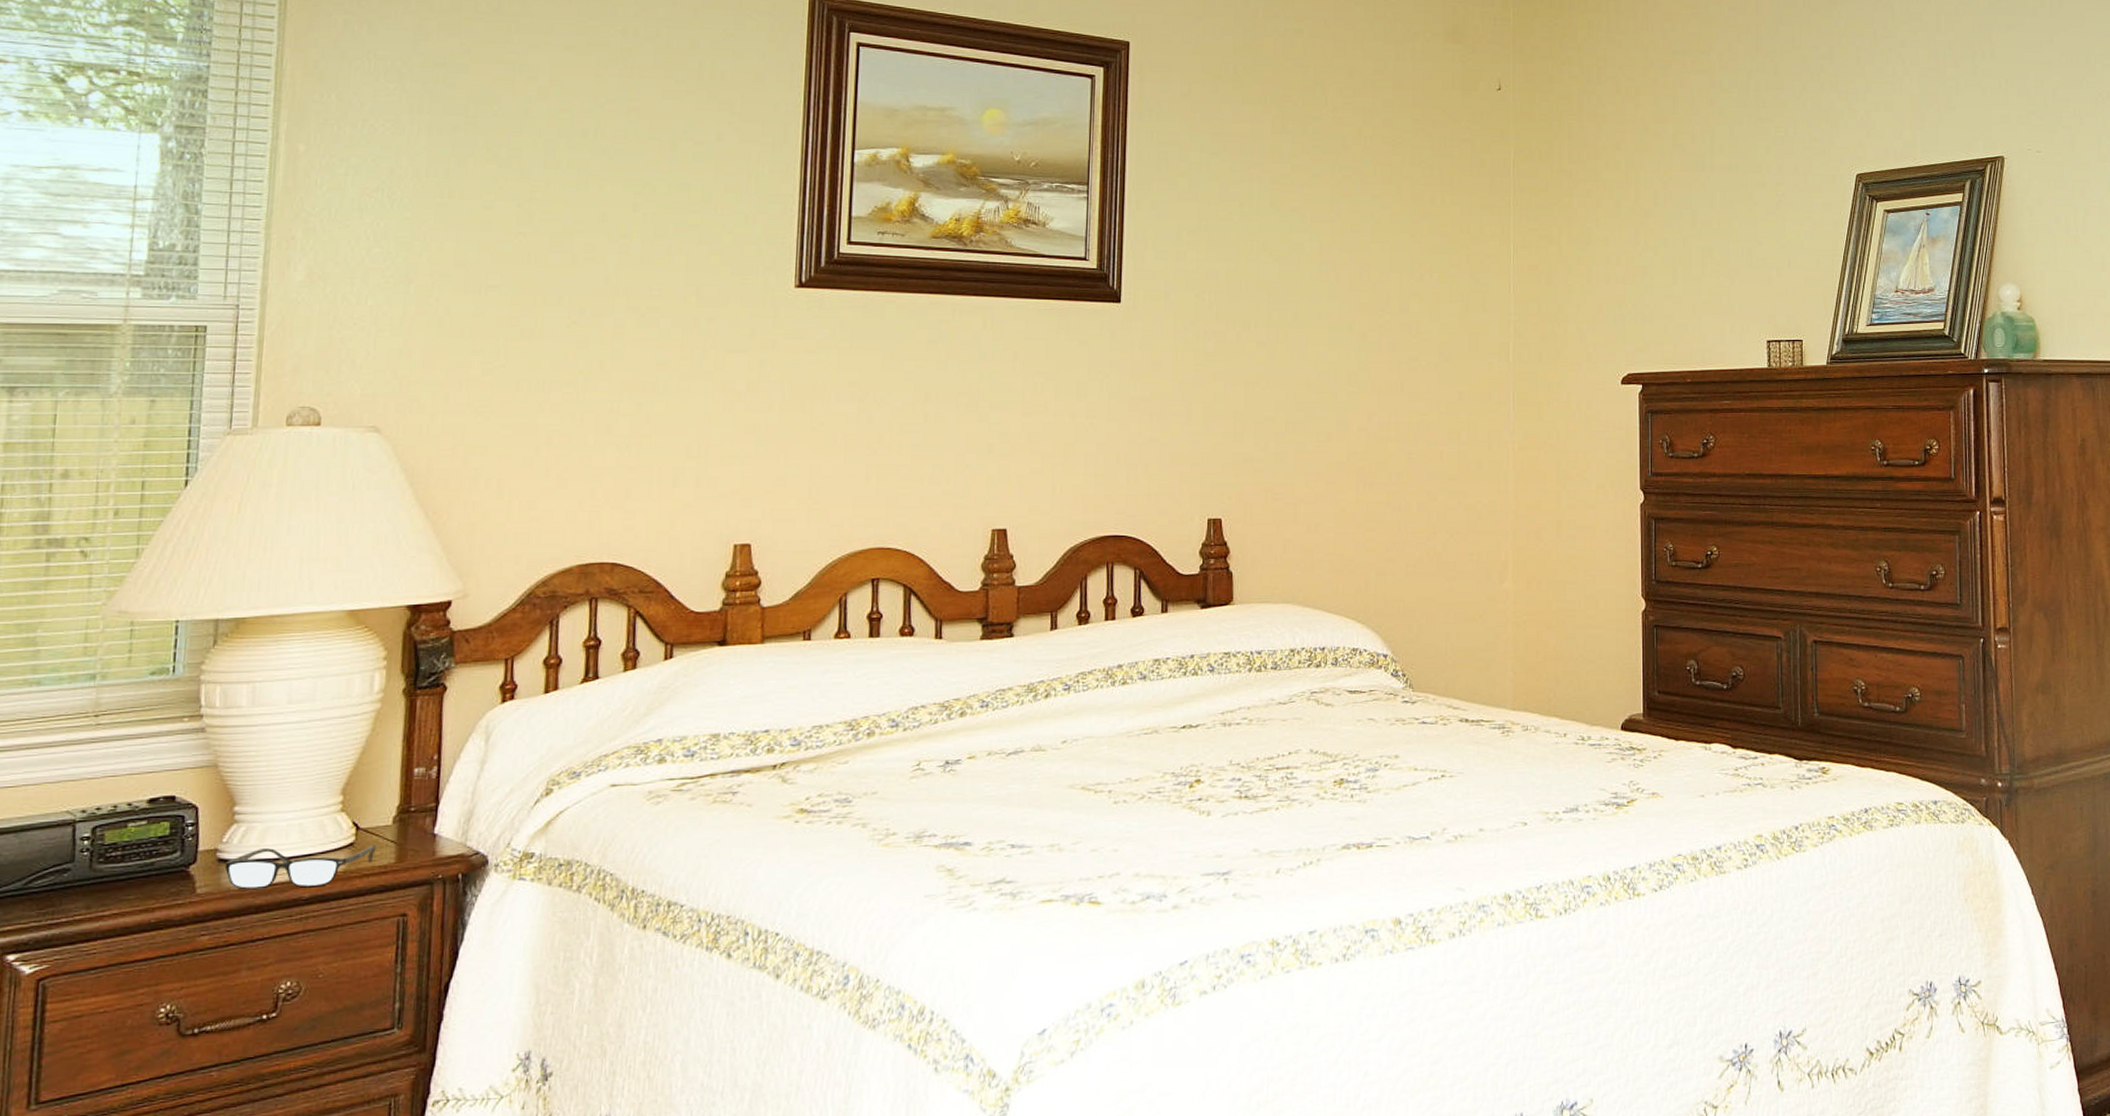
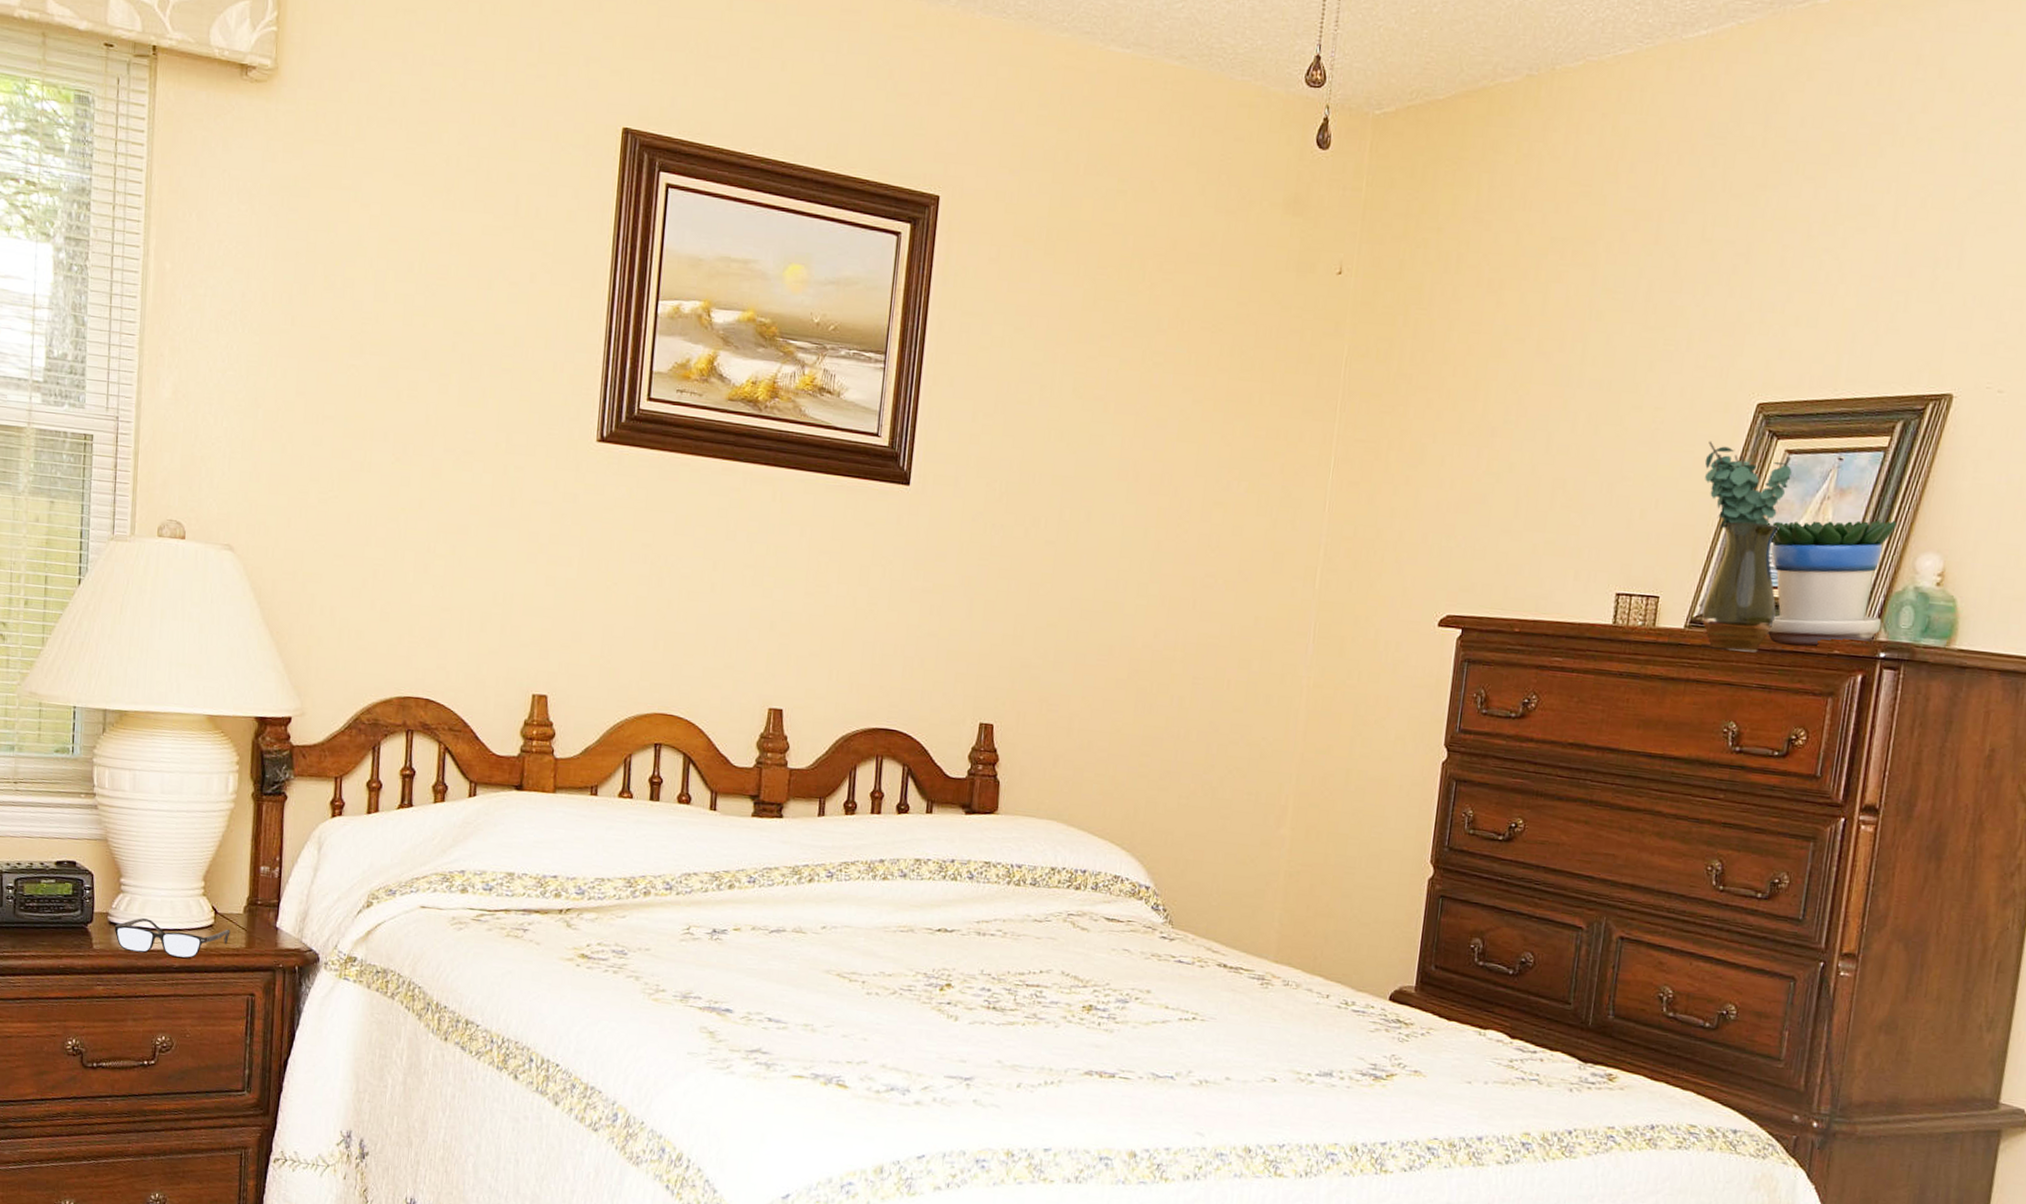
vase: none [1822,207,1898,379] -> present [1702,440,1792,653]
flowerpot: none [1880,260,1981,370] -> present [1768,519,1897,647]

